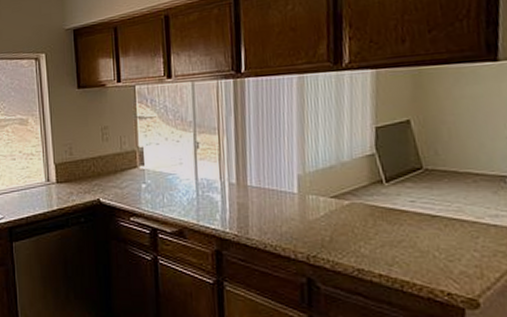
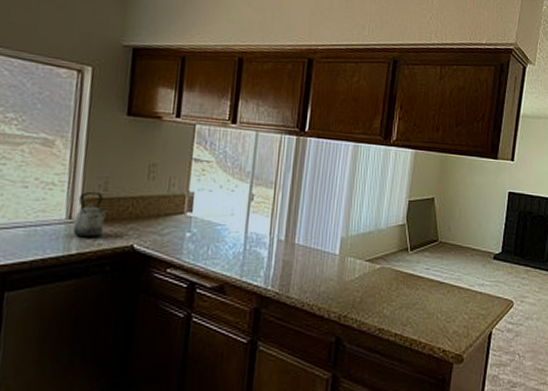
kettle: none [52,156,76,196] -> present [73,191,108,238]

